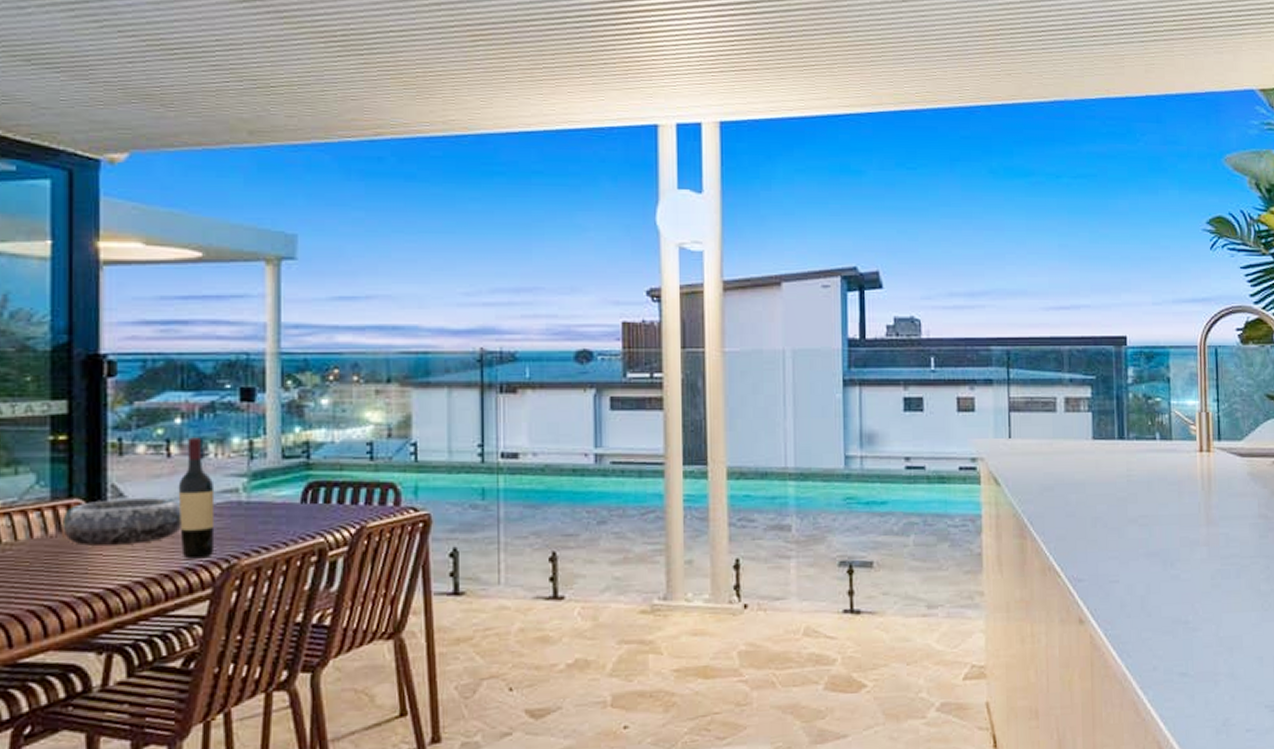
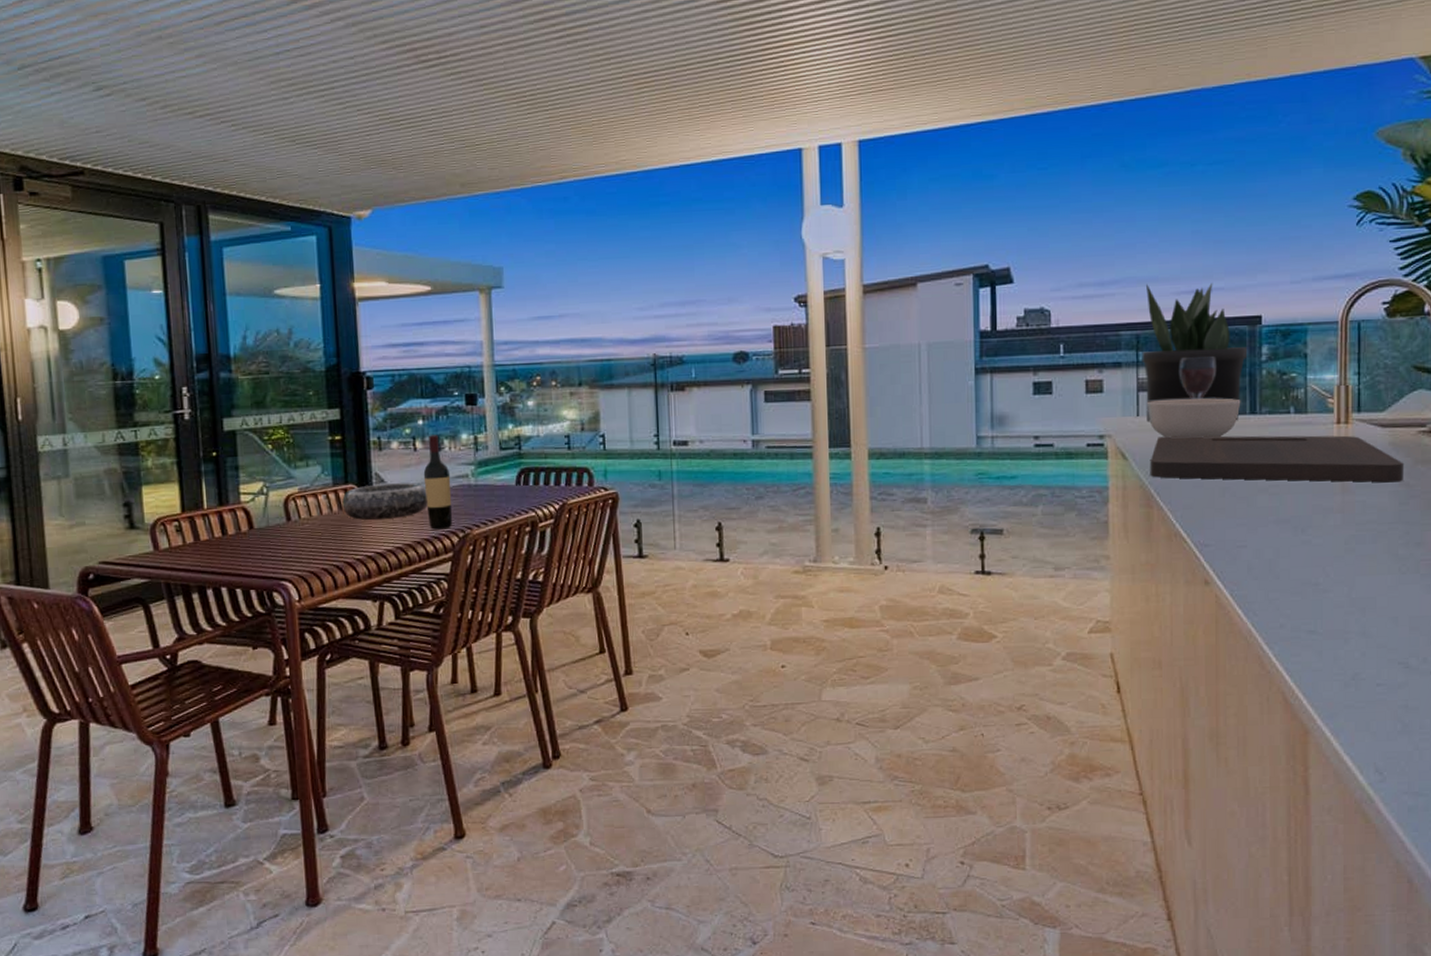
planter: none [1012,297,1115,446] -> present [1142,282,1248,423]
bowl: none [1018,420,1110,463] -> present [1146,398,1241,438]
cutting board: none [1022,460,1263,514] -> present [1150,435,1405,483]
cup: none [1049,376,1085,423] -> present [1178,355,1217,400]

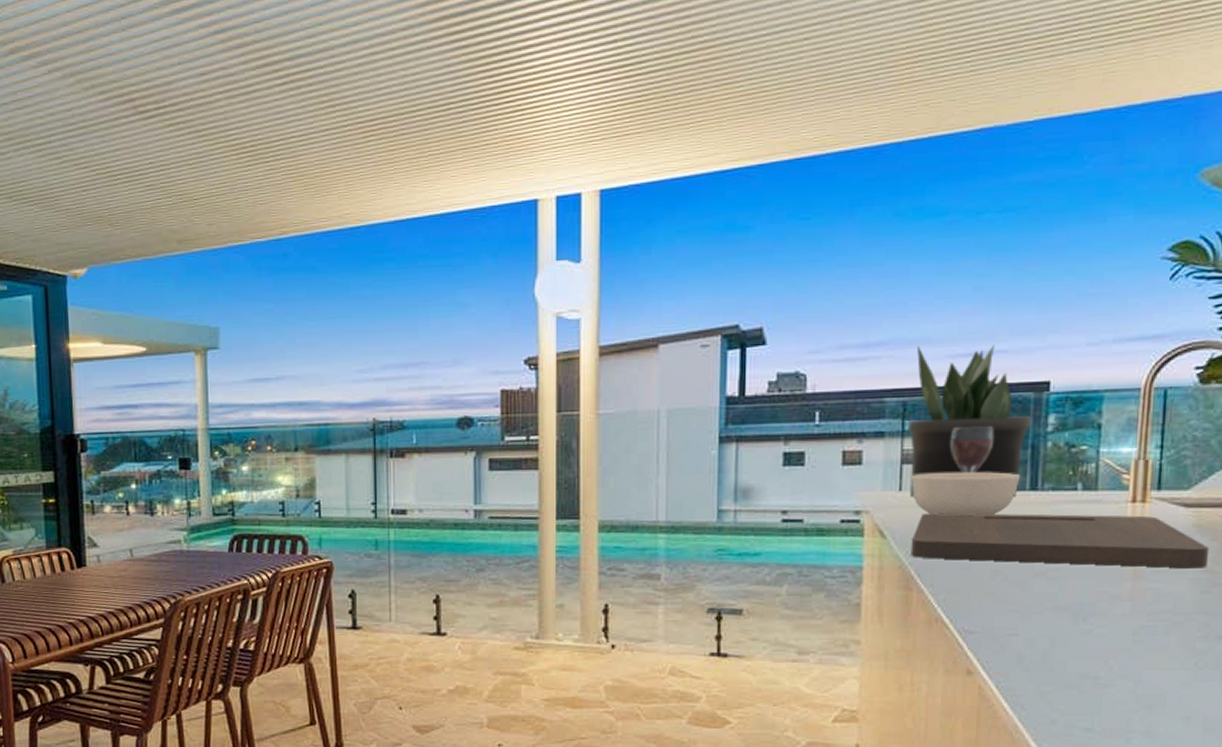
decorative bowl: present [341,482,428,520] -> none [54,547,140,584]
wine bottle: present [423,435,453,530] -> none [136,499,165,595]

